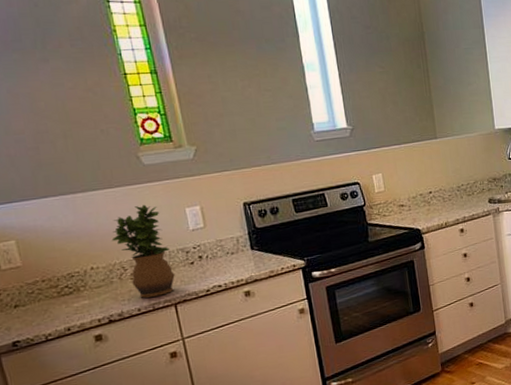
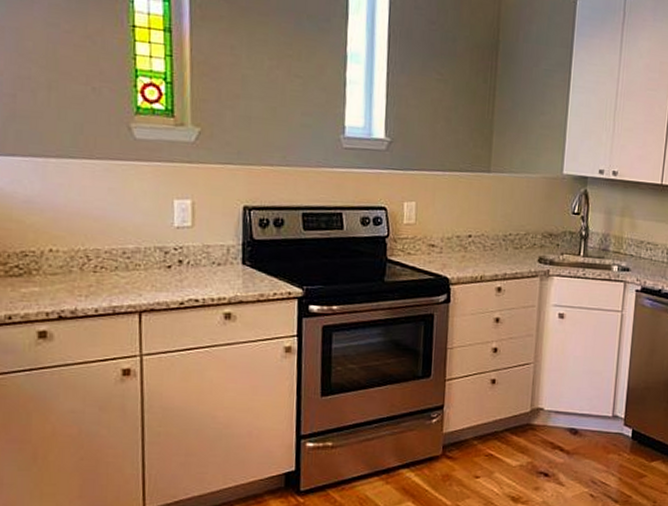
potted plant: present [111,204,175,298] -> none [80,185,146,299]

